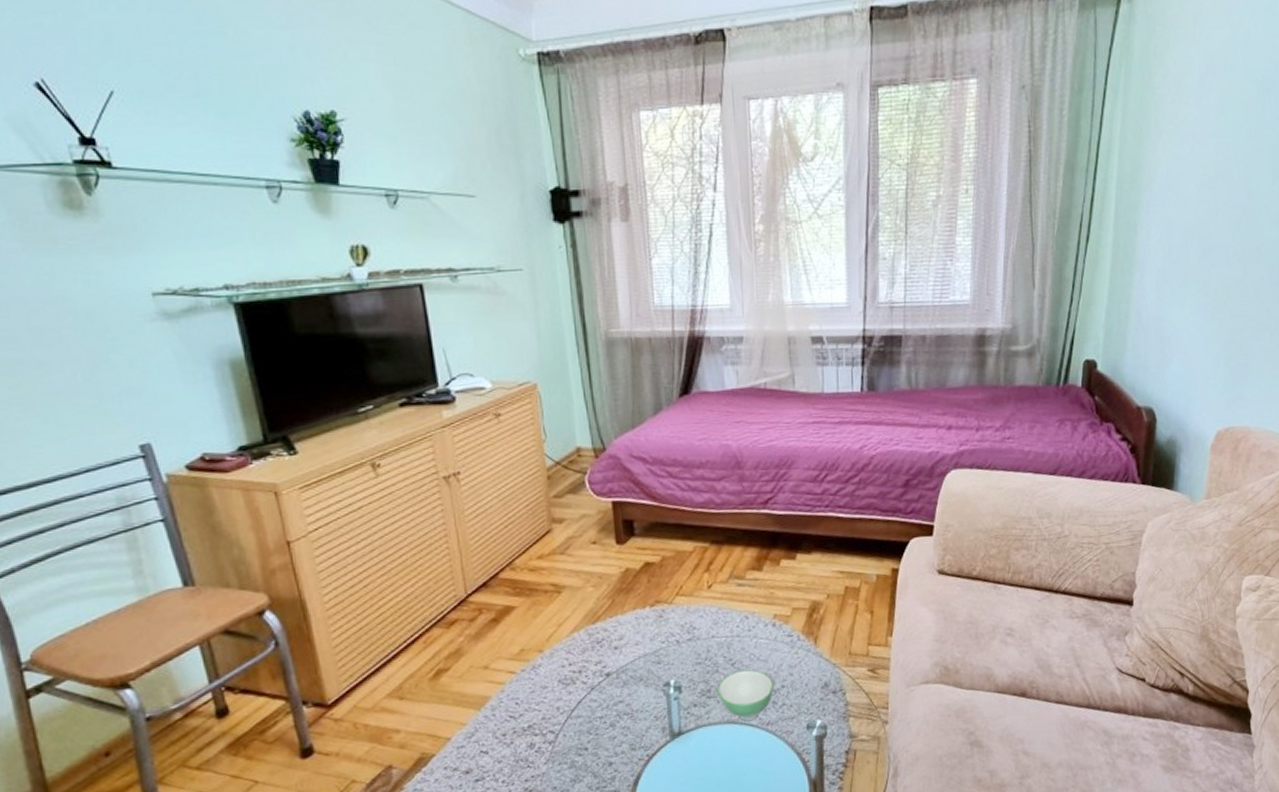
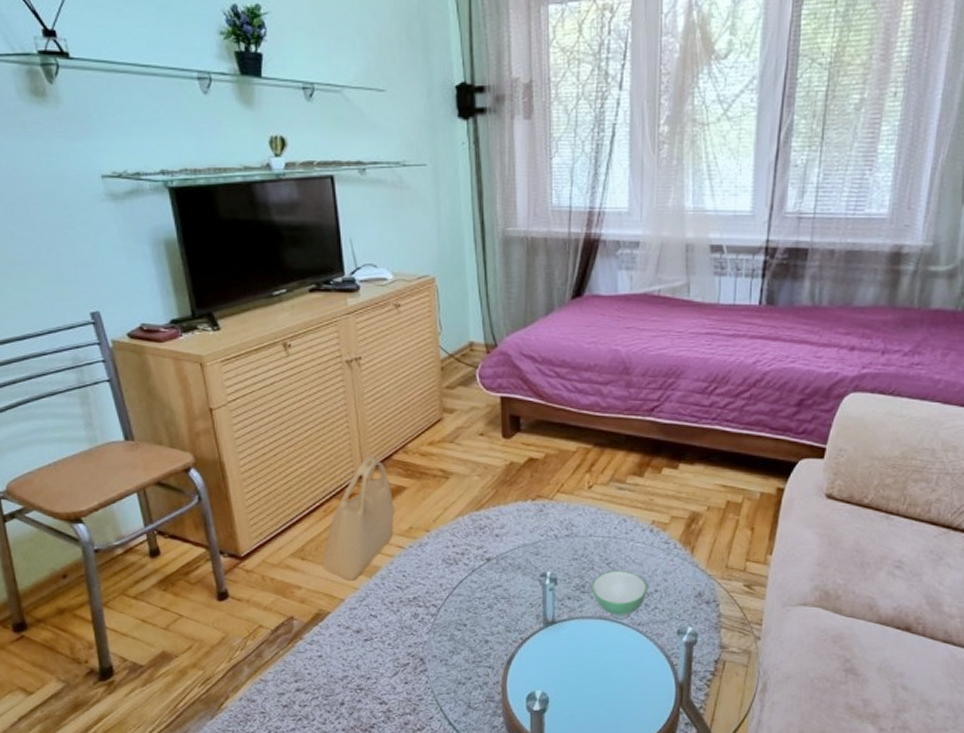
handbag: none [424,576,504,717] -> present [323,456,395,581]

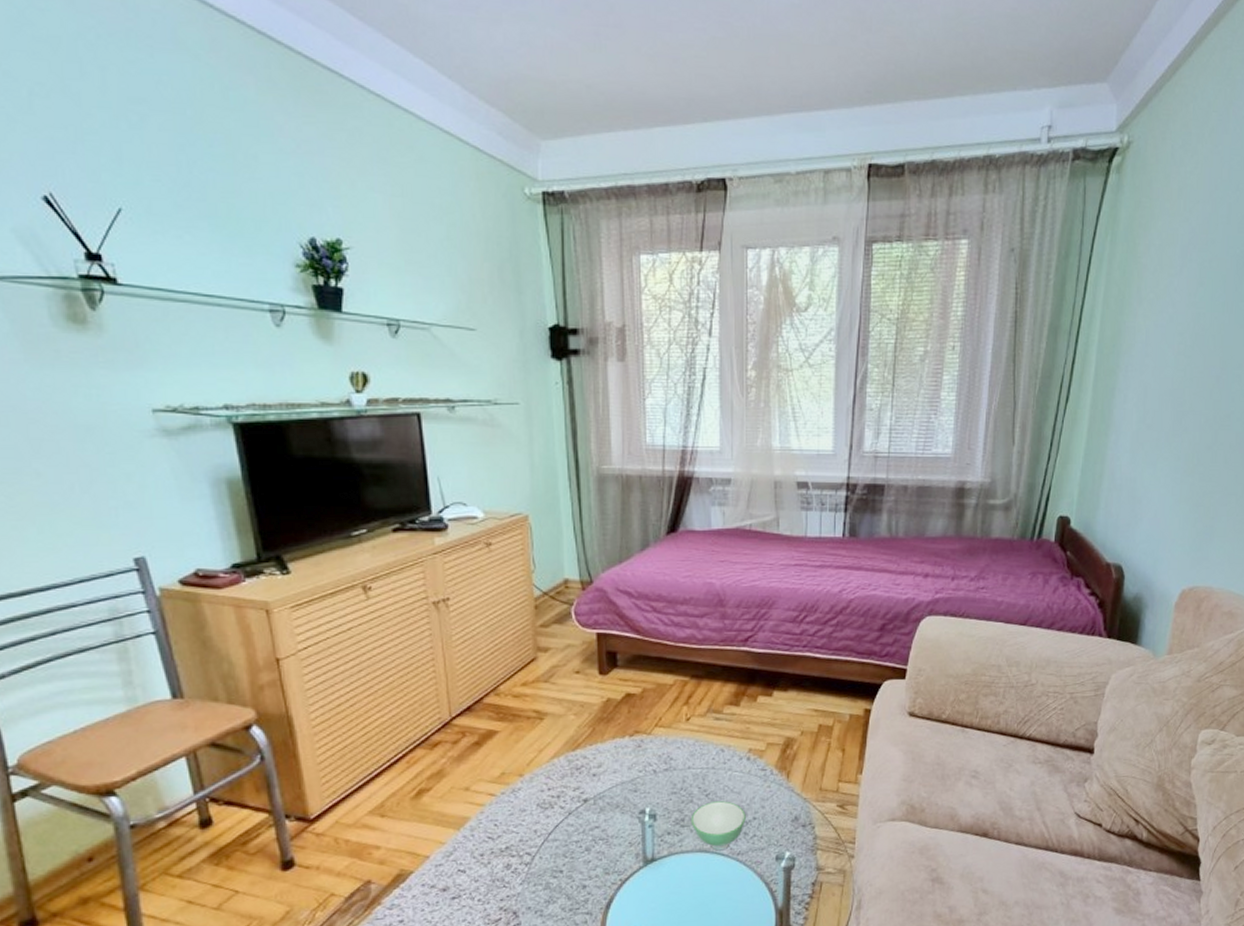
handbag: present [323,456,395,581] -> none [405,700,485,836]

